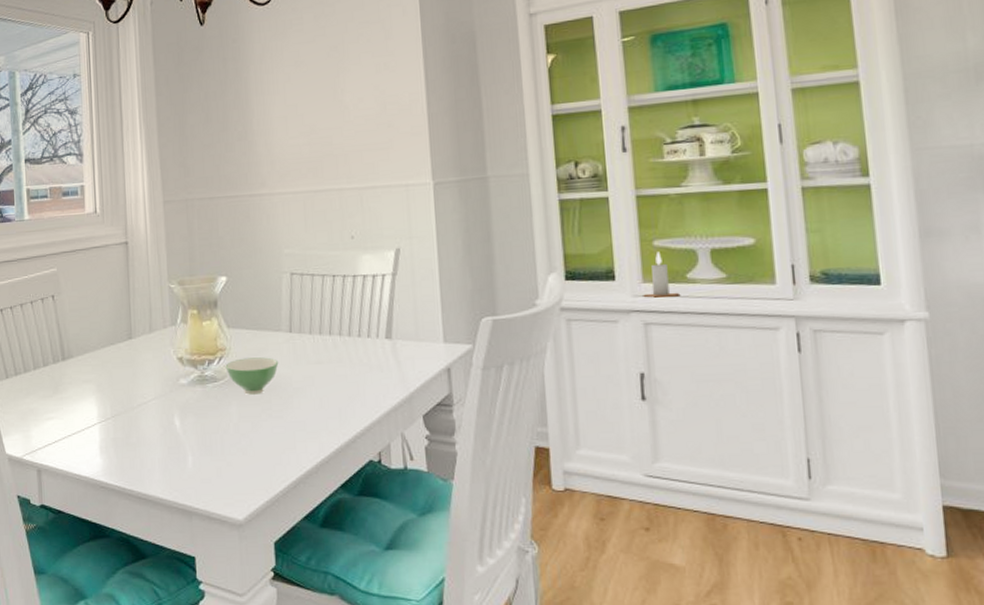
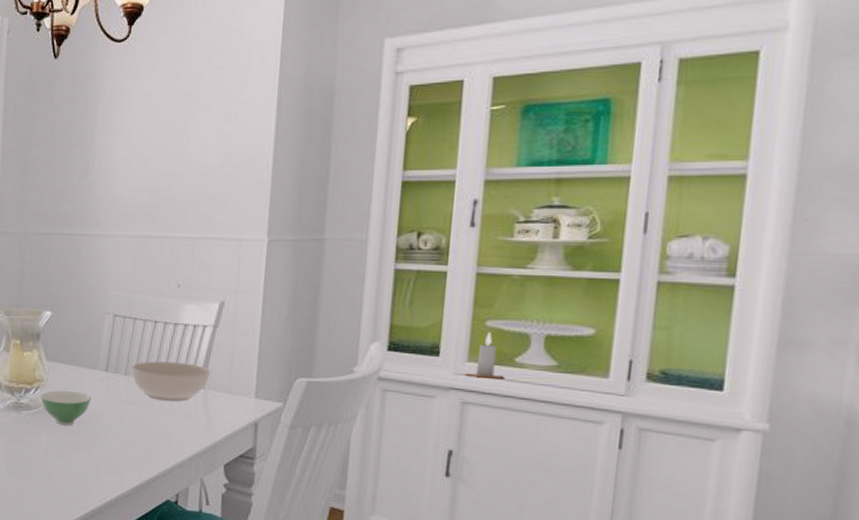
bowl: none [315,314,396,356] -> present [131,361,211,402]

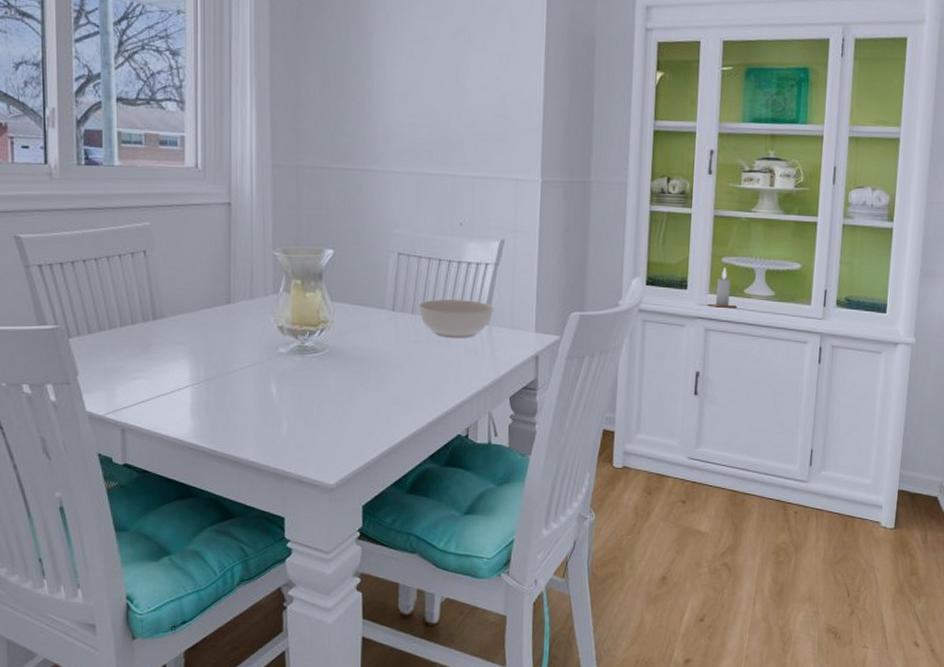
bowl: present [40,391,92,426] -> none [326,332,380,368]

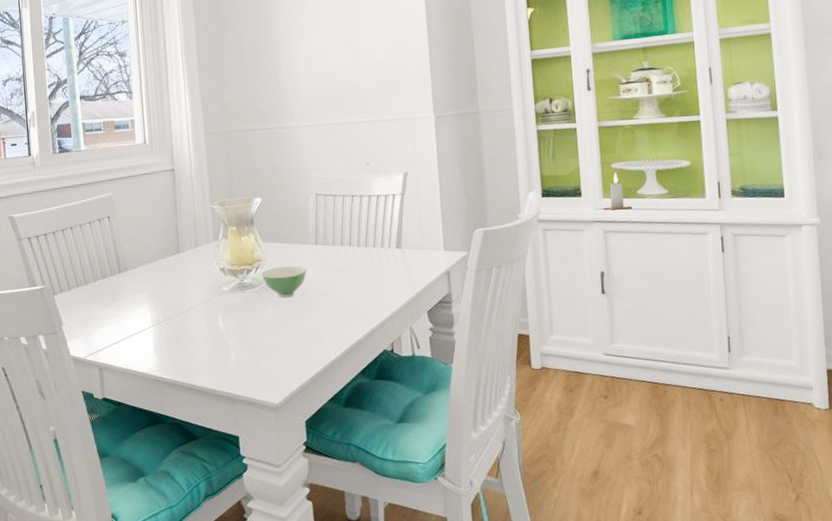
bowl: none [326,332,380,368] -> present [261,266,307,298]
bowl: present [418,299,494,338] -> none [337,228,405,264]

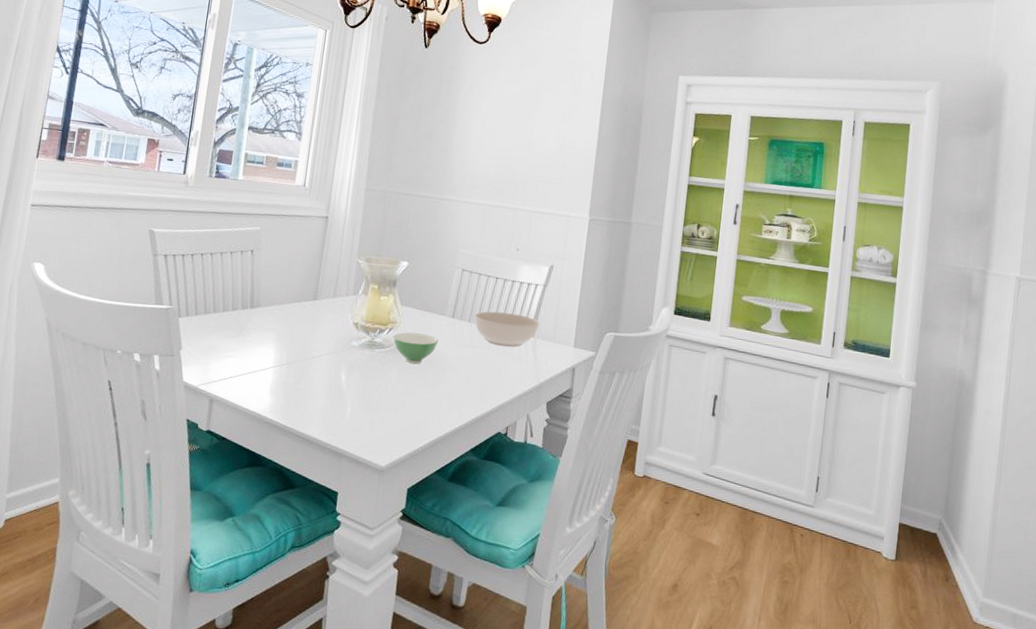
bowl: none [337,228,405,264] -> present [474,311,540,347]
candle: present [603,173,631,211] -> none [727,305,753,341]

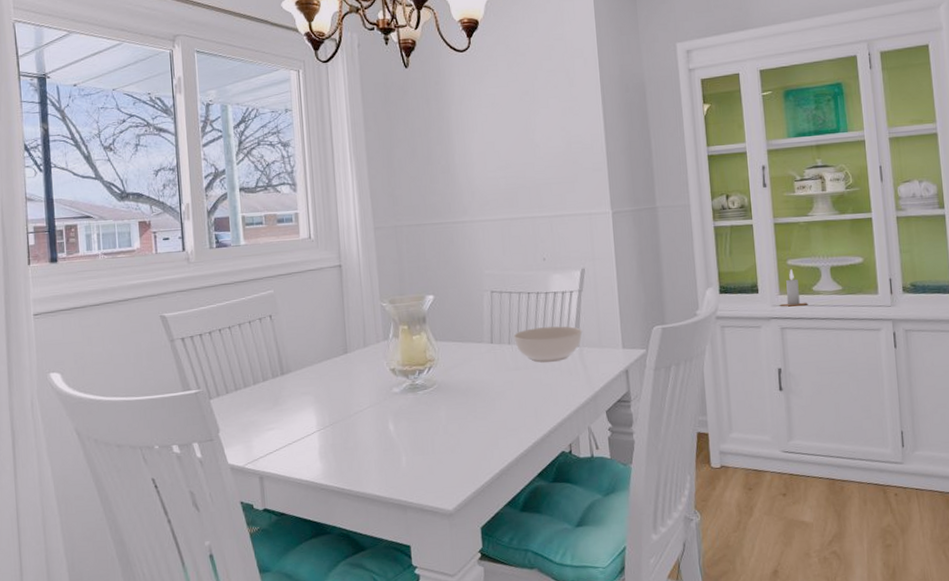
bowl: present [393,332,439,365] -> none [434,366,482,400]
candle: none [727,305,753,341] -> present [780,269,807,307]

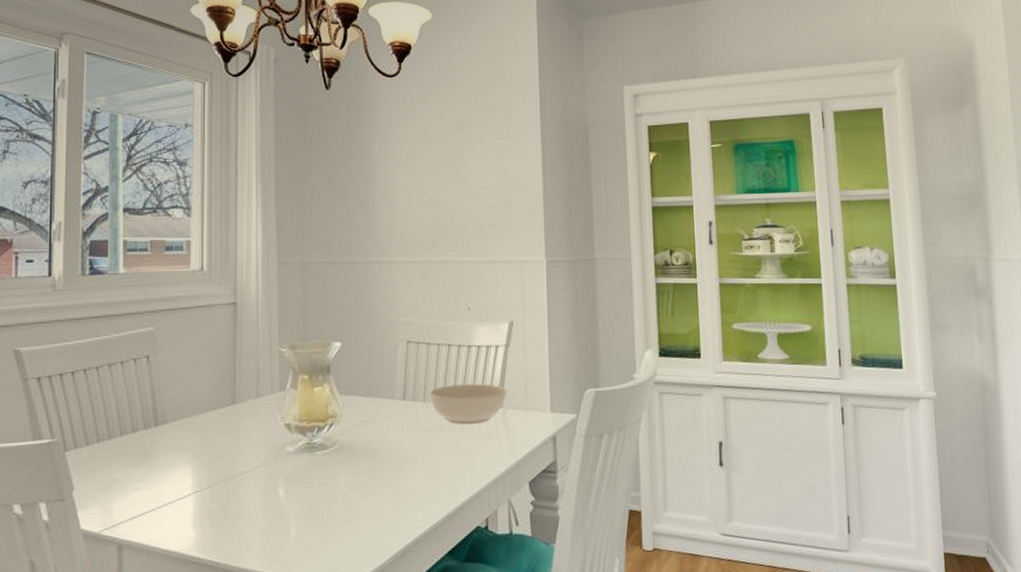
candle: present [780,269,807,307] -> none [723,334,752,375]

